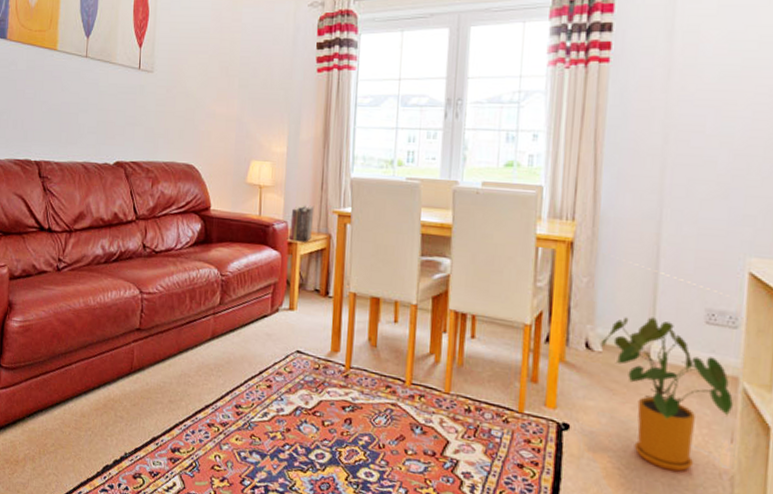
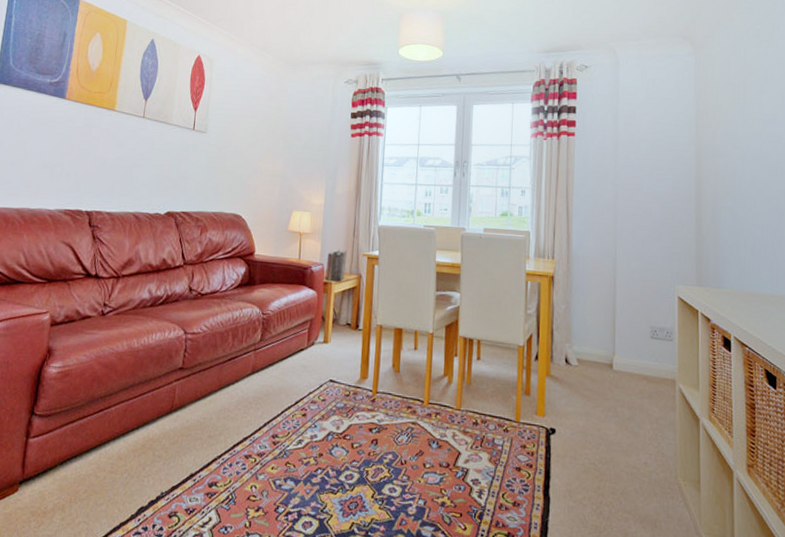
house plant: present [601,317,733,472] -> none [577,335,673,462]

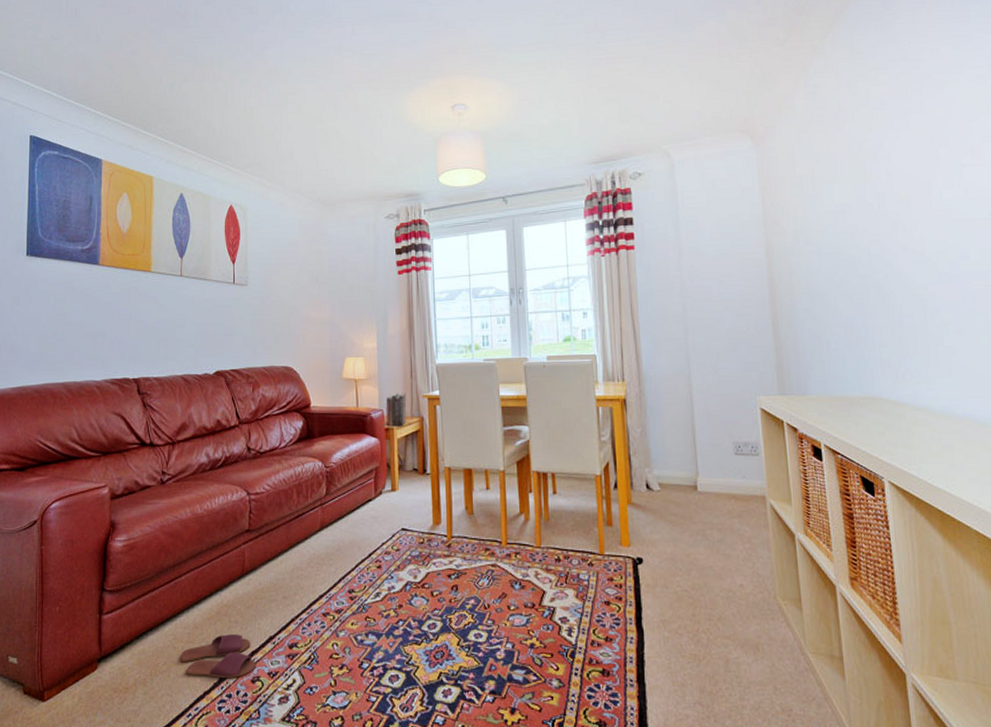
slippers: none [101,467,175,512] -> present [180,634,256,679]

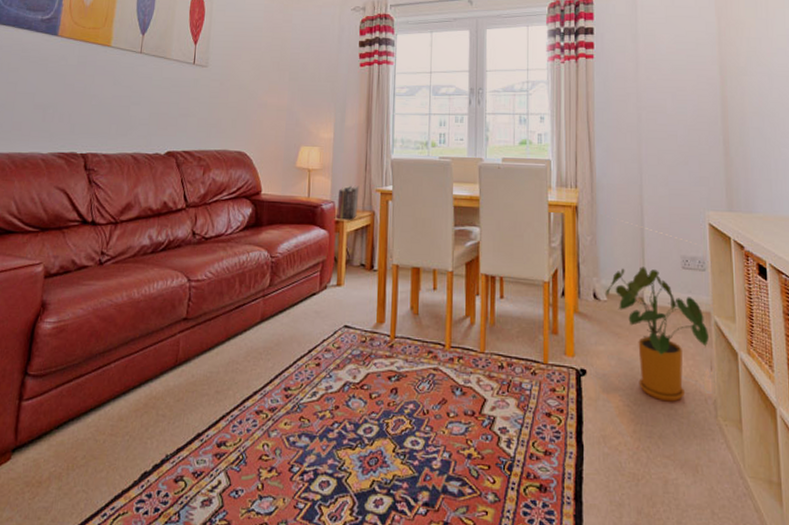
slippers: present [180,634,256,679] -> none [100,428,181,477]
house plant: none [658,455,765,585] -> present [606,266,709,402]

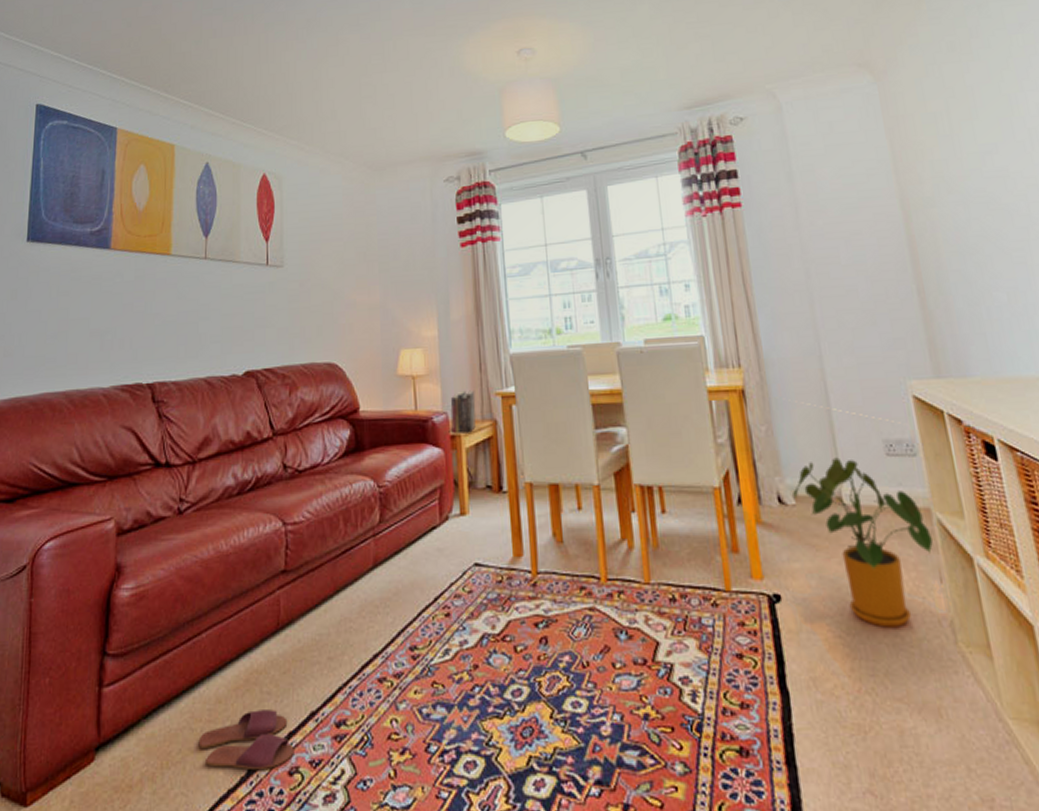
slippers: none [100,428,181,477] -> present [198,710,294,771]

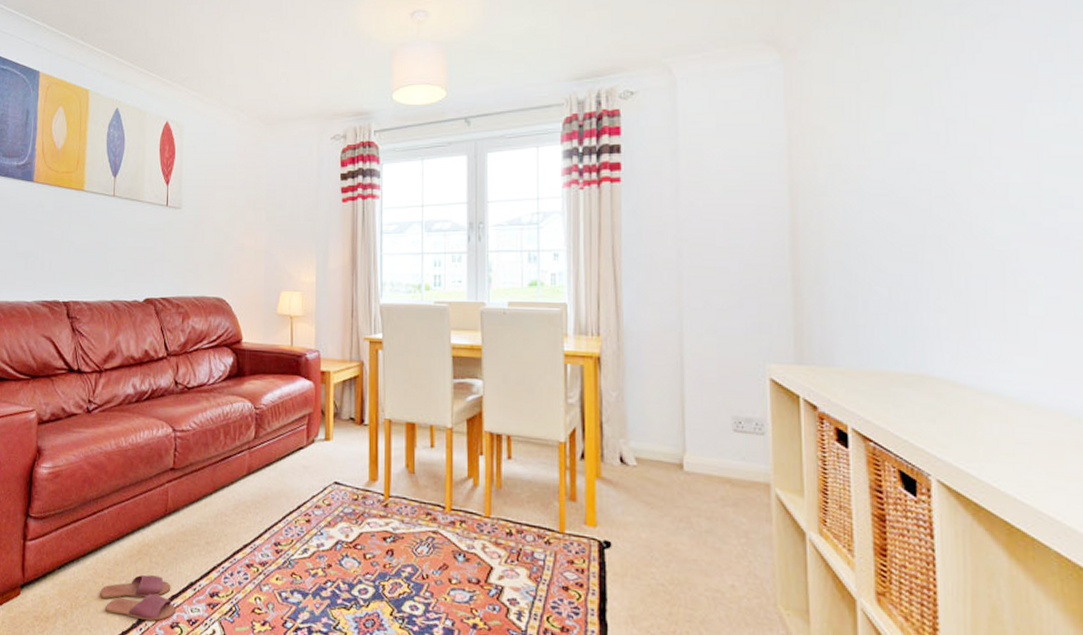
books: present [450,390,476,434] -> none [322,333,346,371]
house plant: present [792,457,933,628] -> none [635,428,767,584]

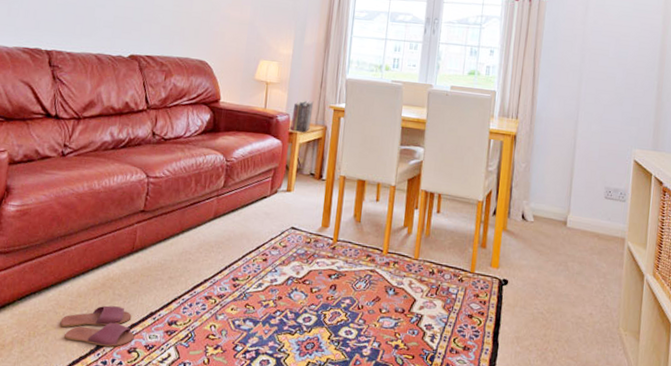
books: none [322,333,346,371] -> present [290,100,314,133]

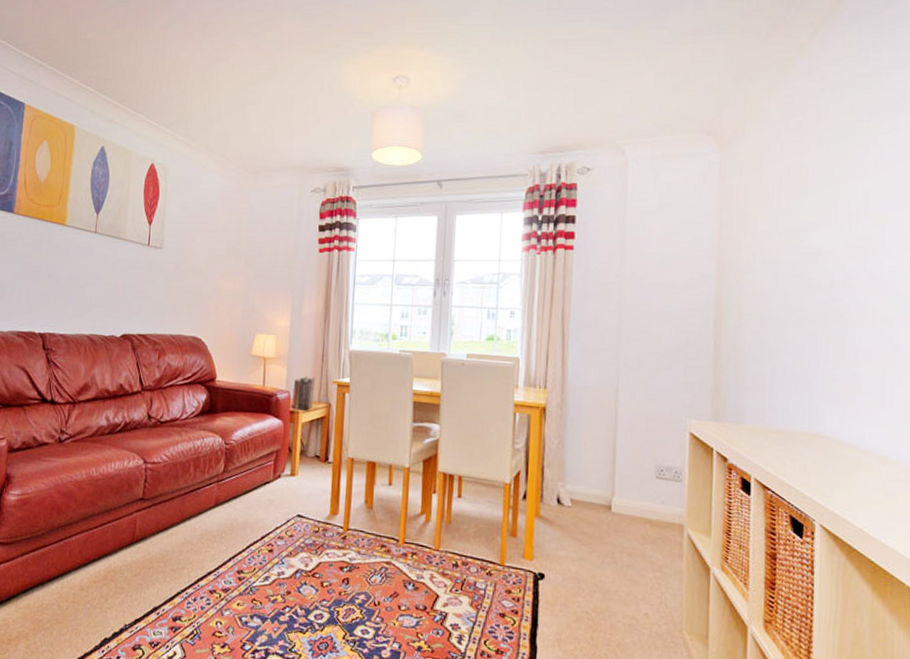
slippers: present [60,305,135,347] -> none [64,599,139,644]

